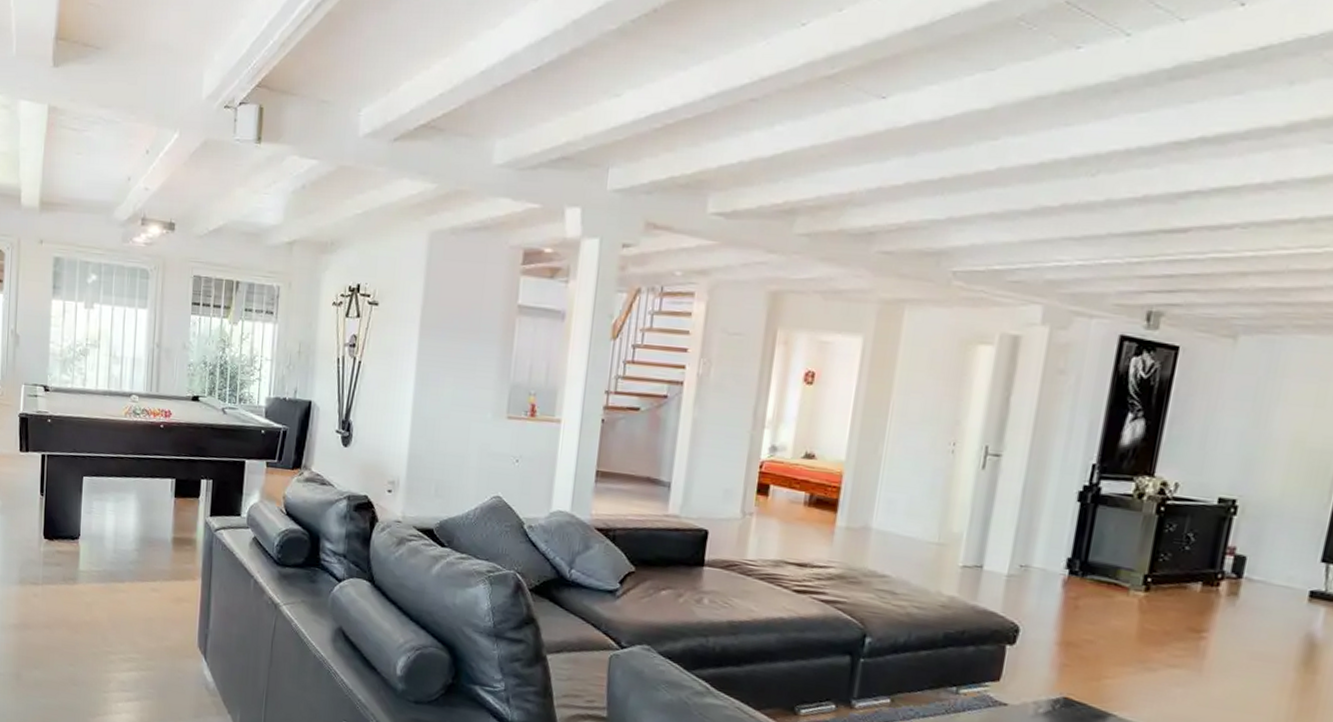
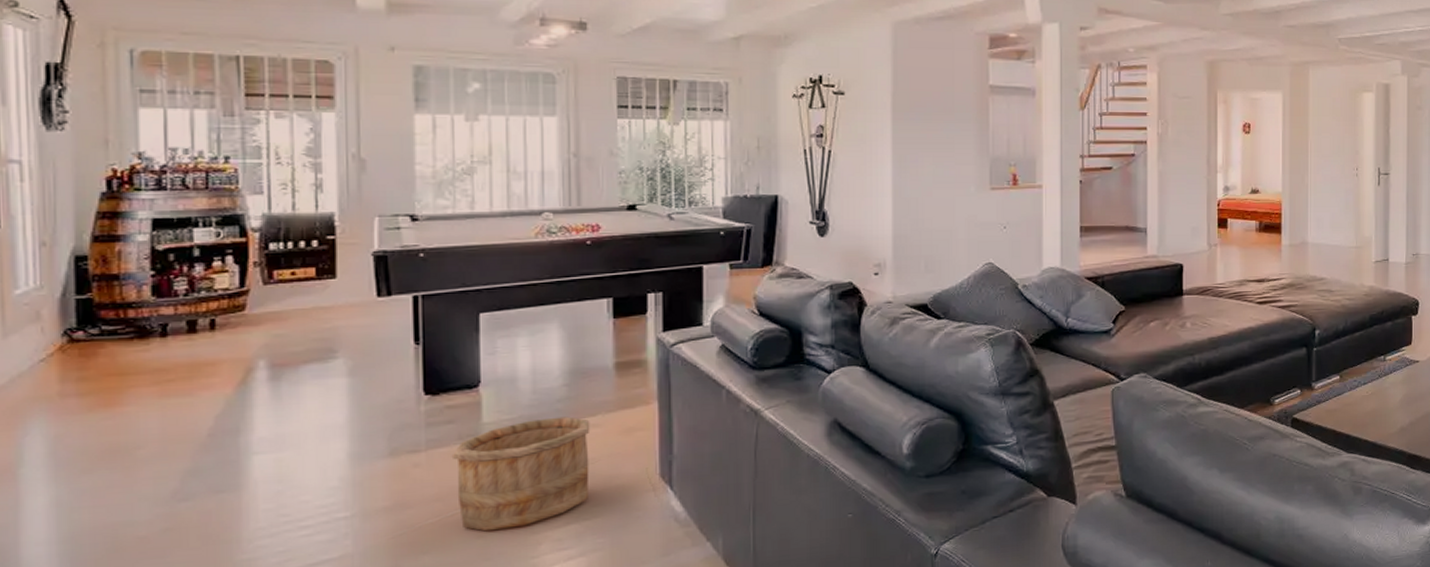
wooden bucket: none [57,575,152,664] -> present [451,416,590,531]

